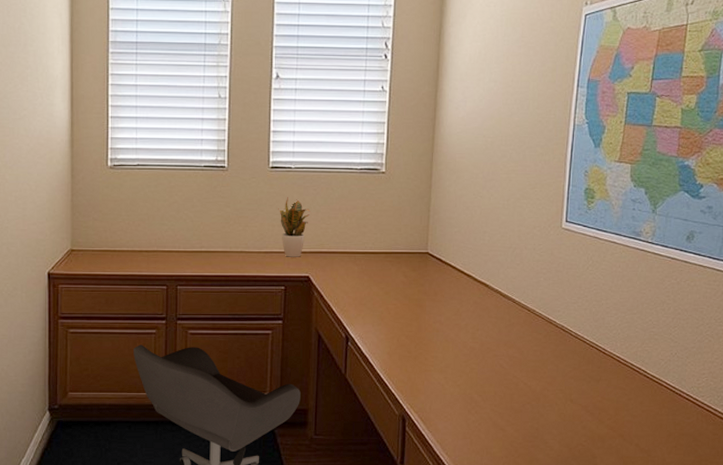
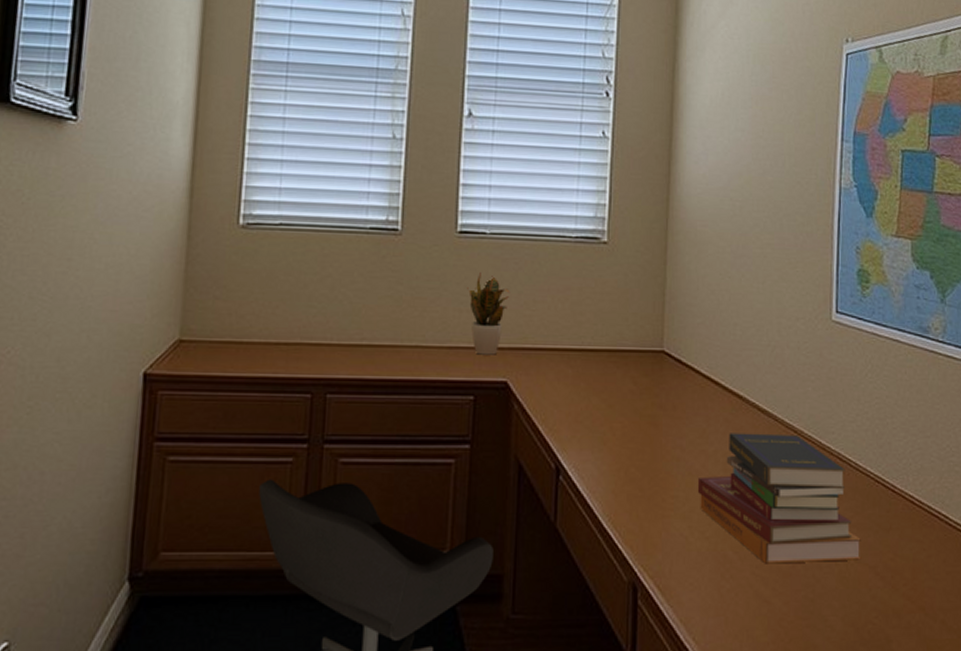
books: none [452,312,577,404] -> present [697,433,861,564]

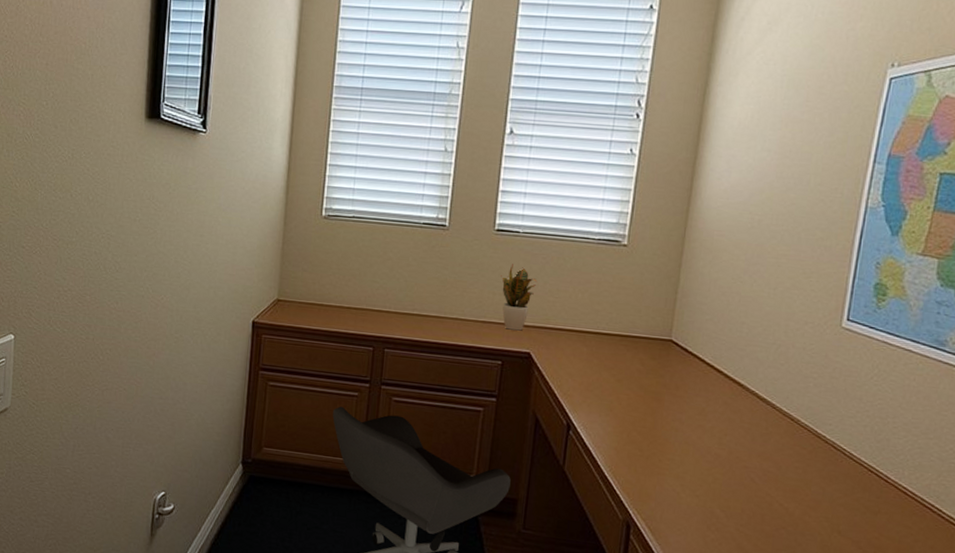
books: present [697,433,861,564] -> none [692,414,847,534]

